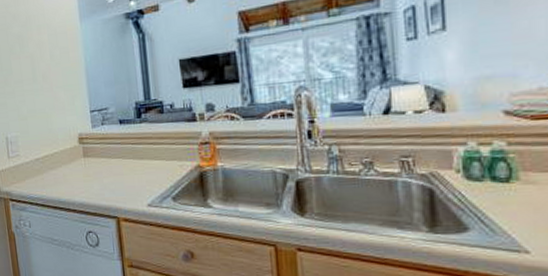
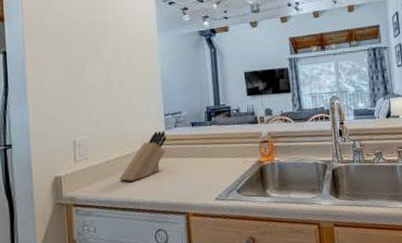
knife block: none [49,128,94,180] -> present [119,130,167,182]

